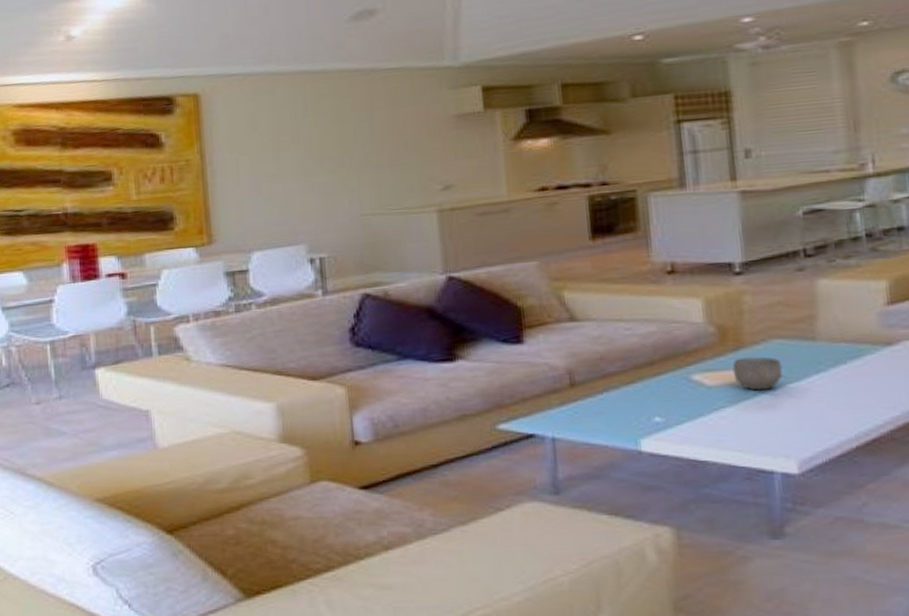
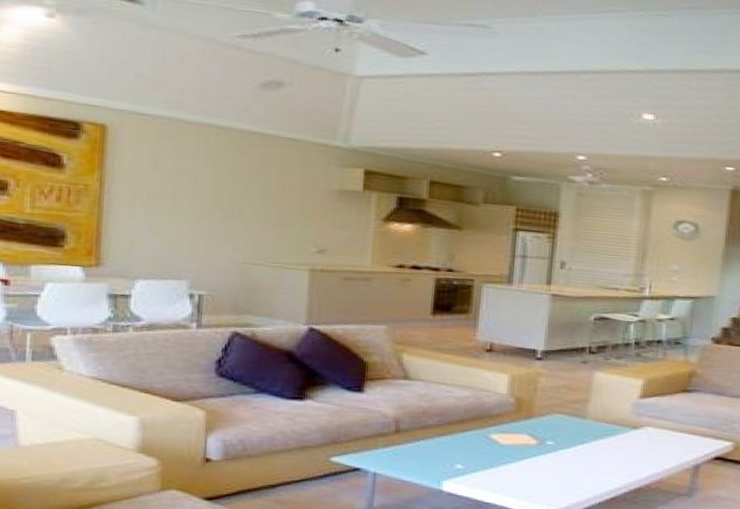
bowl: present [732,356,783,391] -> none [521,425,558,453]

